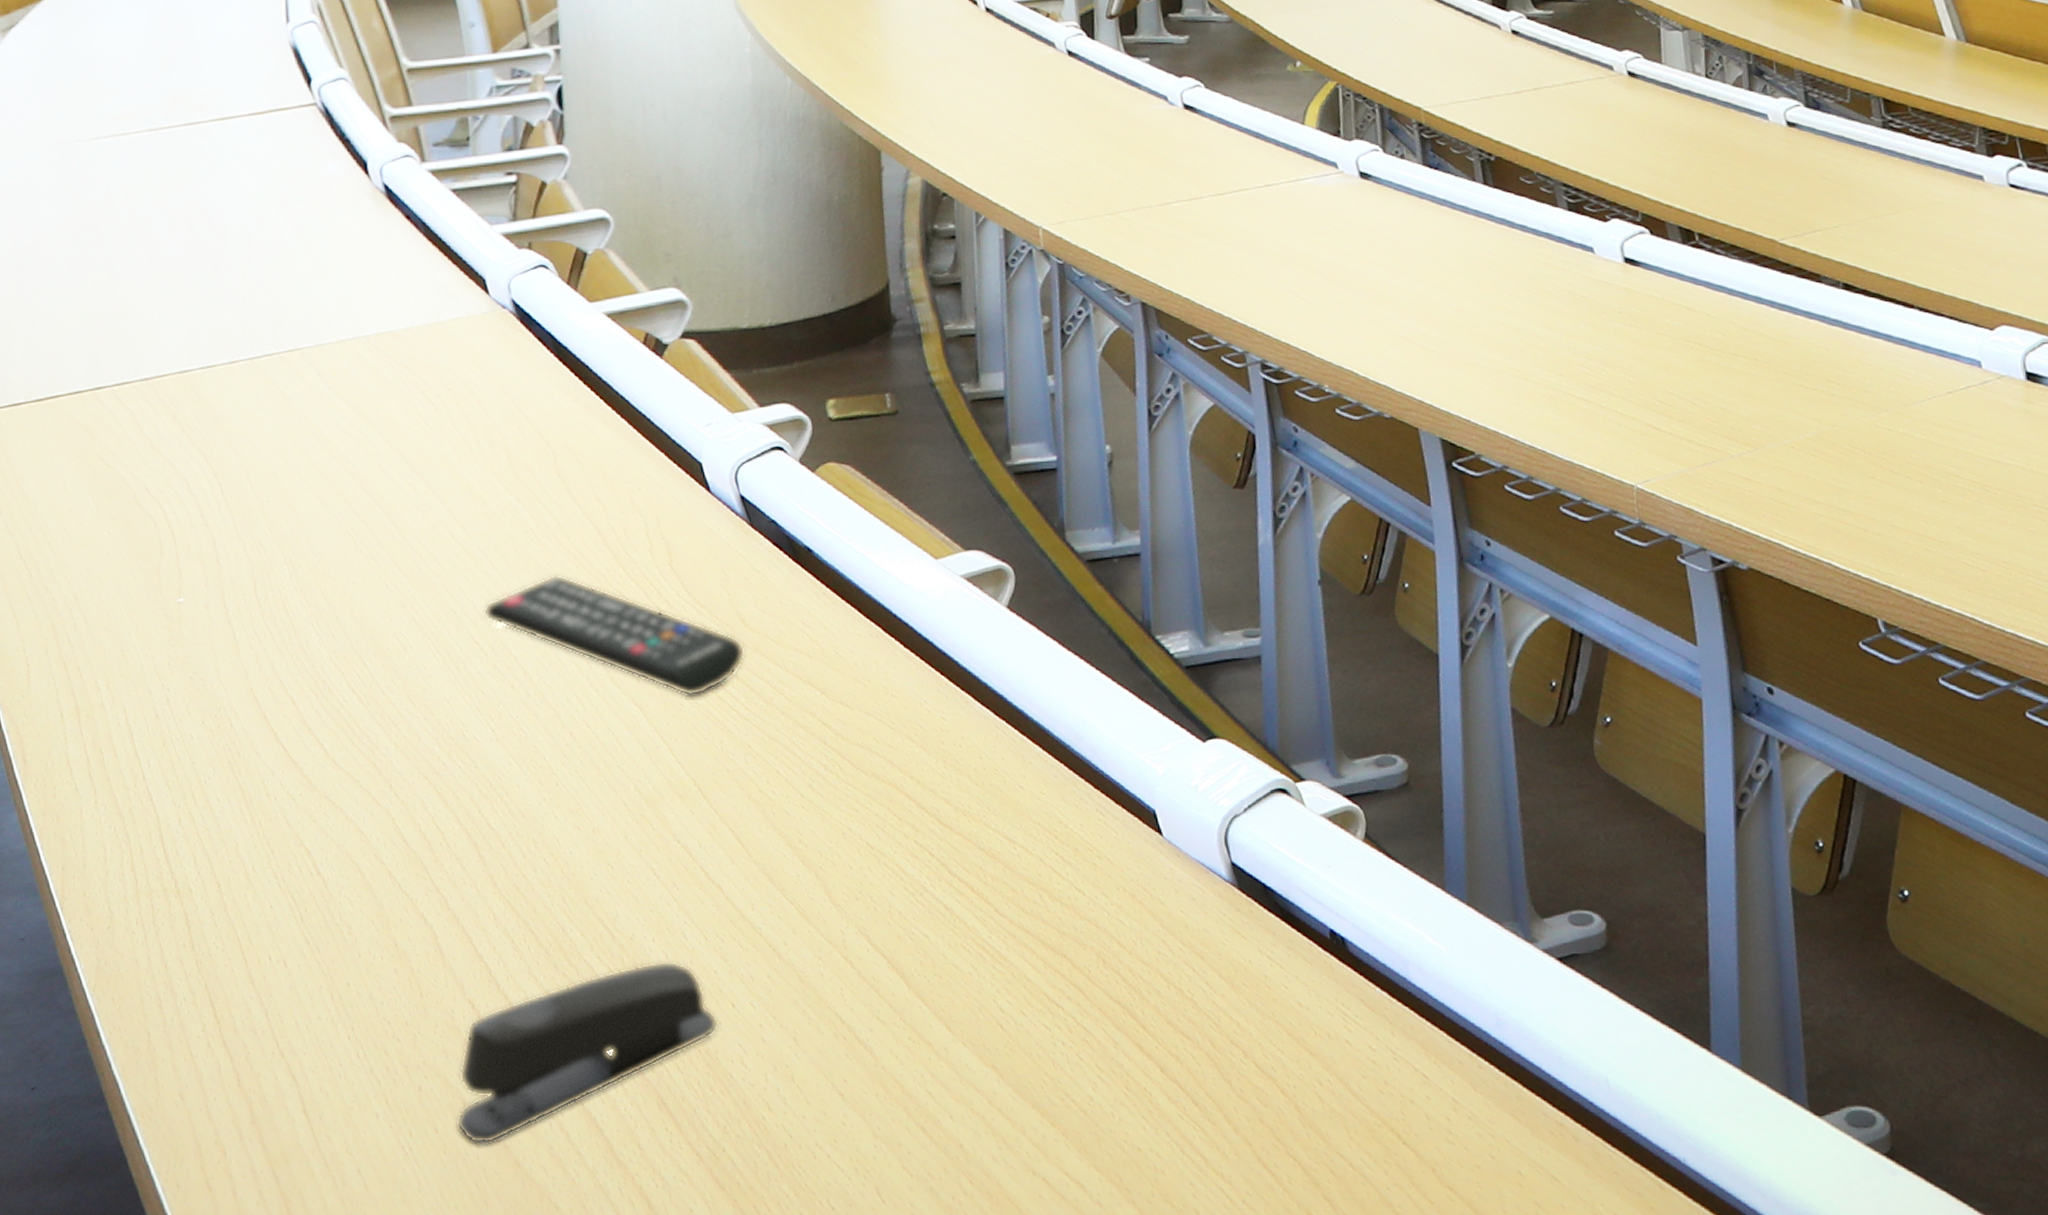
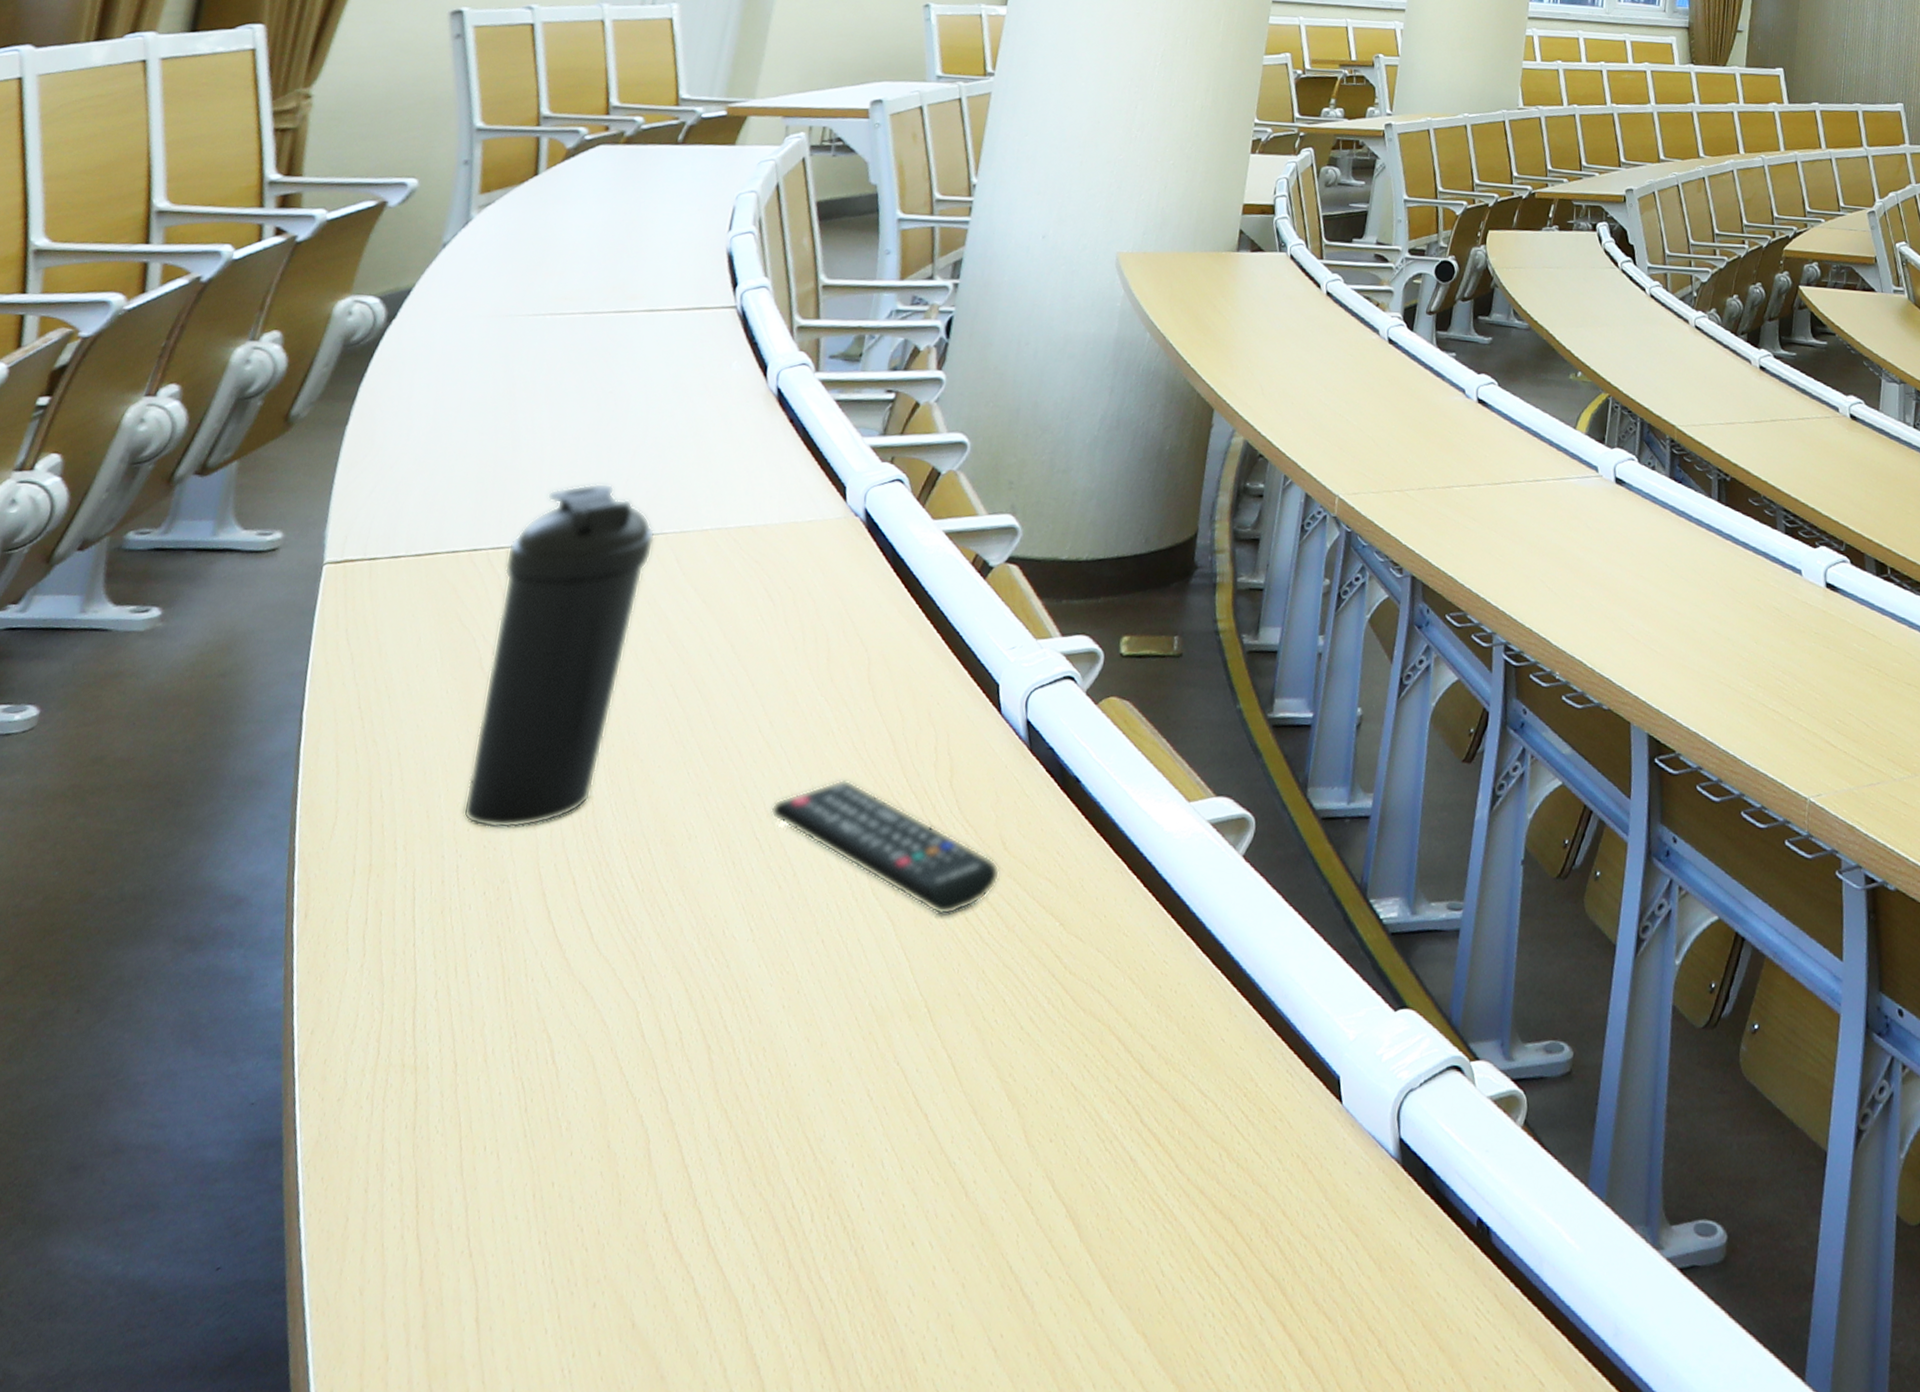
water bottle: none [133,305,290,659] -> present [463,482,656,829]
stapler: present [456,961,718,1145] -> none [620,1188,895,1374]

